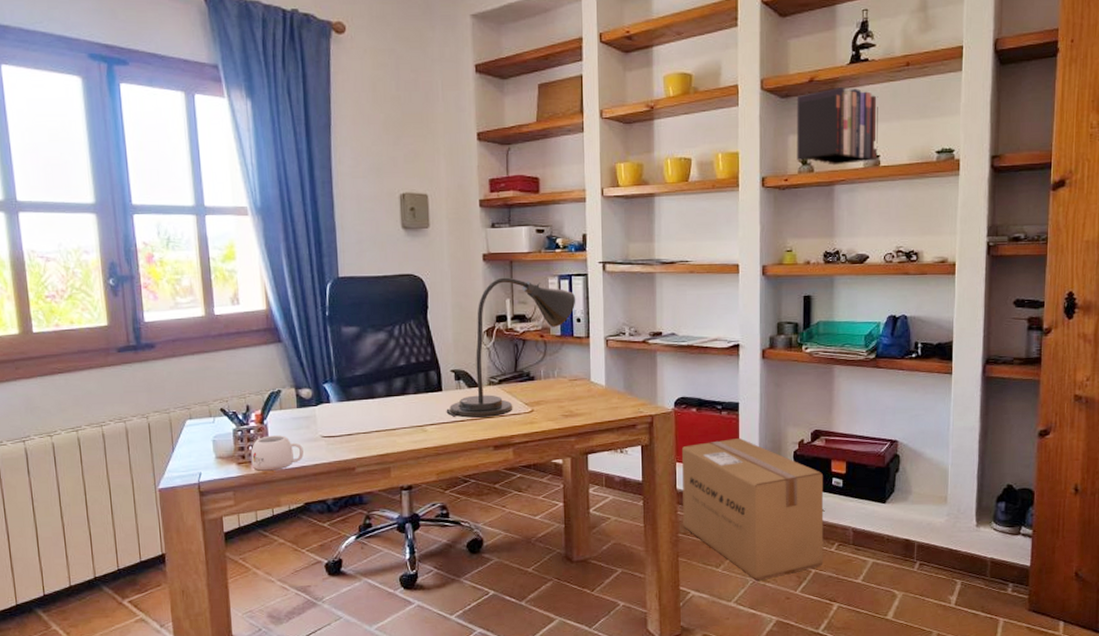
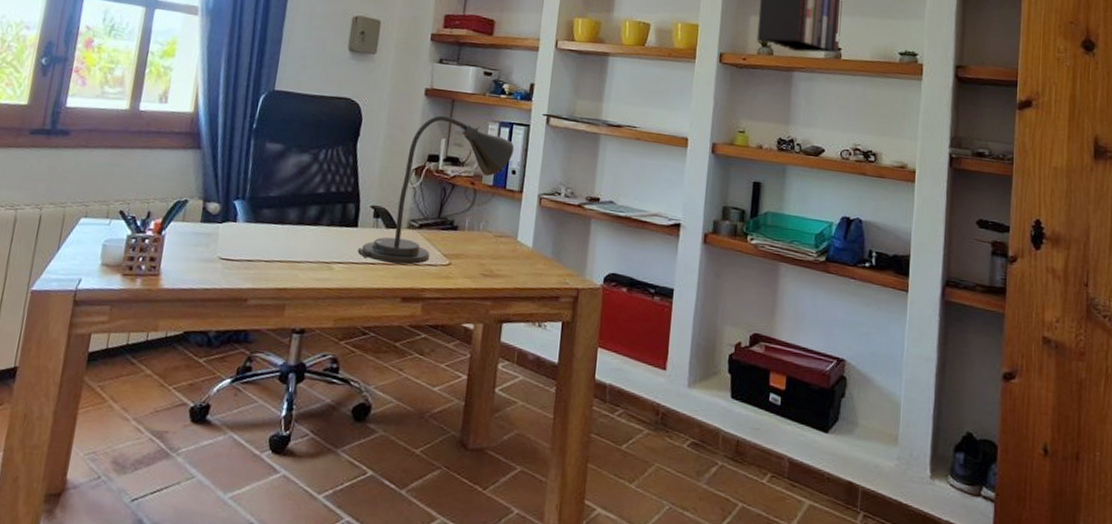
mug: present [250,435,304,471] -> none [137,248,197,289]
box: present [682,438,824,581] -> none [597,329,760,507]

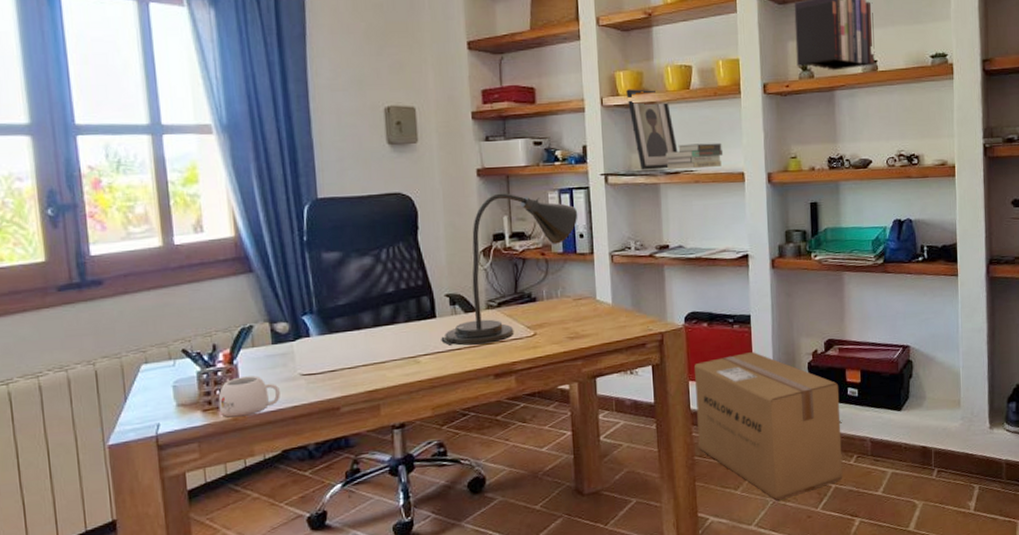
mug: none [137,248,197,289] -> present [218,375,280,418]
picture frame: none [581,36,624,121] -> present [626,89,678,170]
box: none [597,329,760,507] -> present [695,352,843,501]
books: none [610,99,670,128] -> present [665,143,724,170]

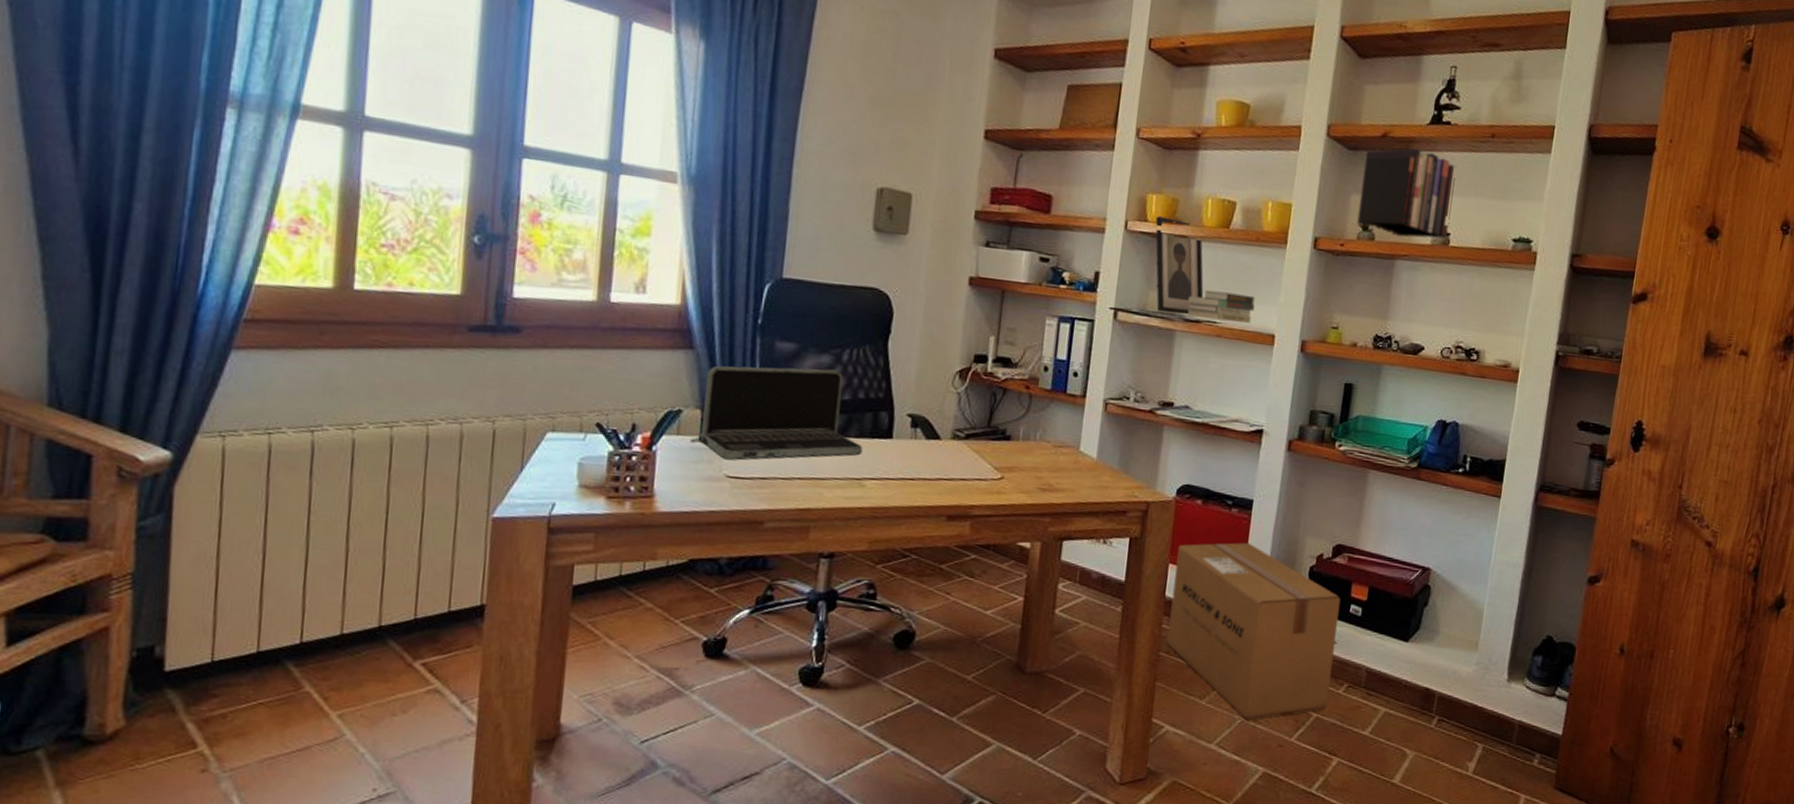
mug: present [218,375,280,418] -> none [626,466,699,513]
laptop: none [265,268,412,361] -> present [690,365,862,461]
desk lamp: present [441,193,578,346] -> none [893,308,1077,479]

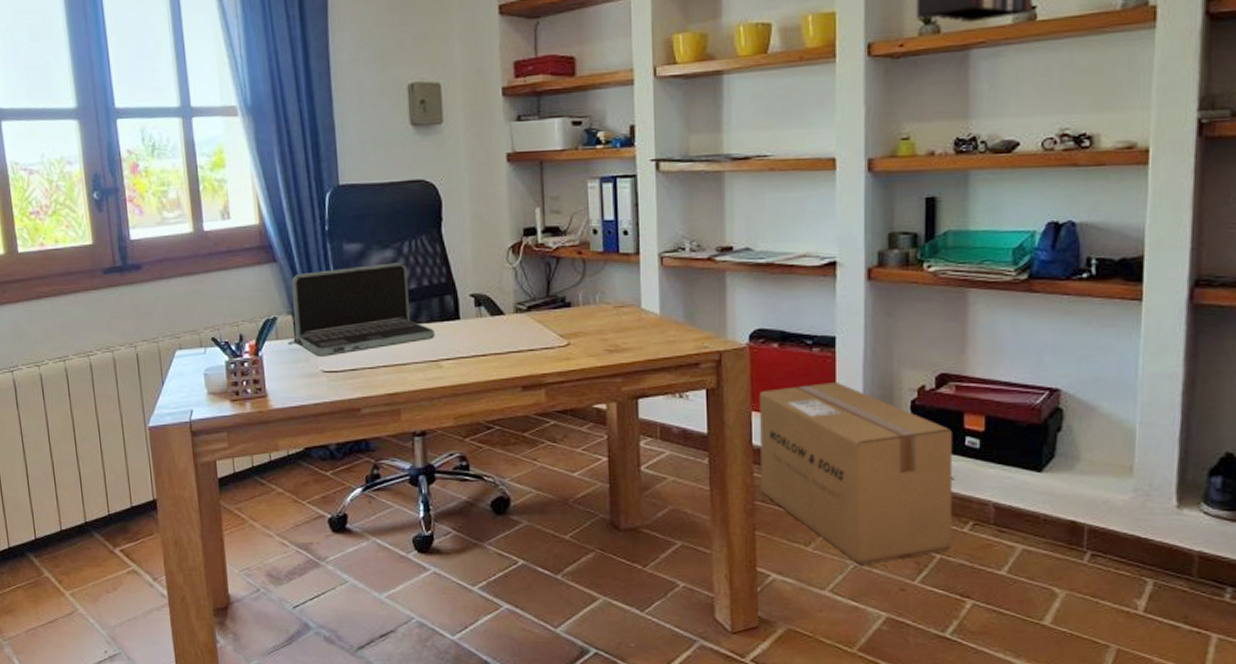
picture frame: present [1155,216,1204,315] -> none [686,55,749,155]
books: present [1187,290,1256,323] -> none [732,120,809,155]

